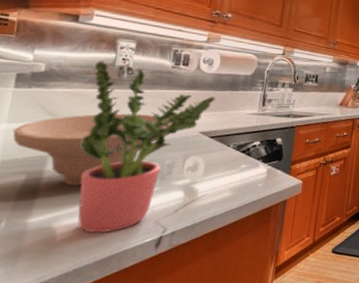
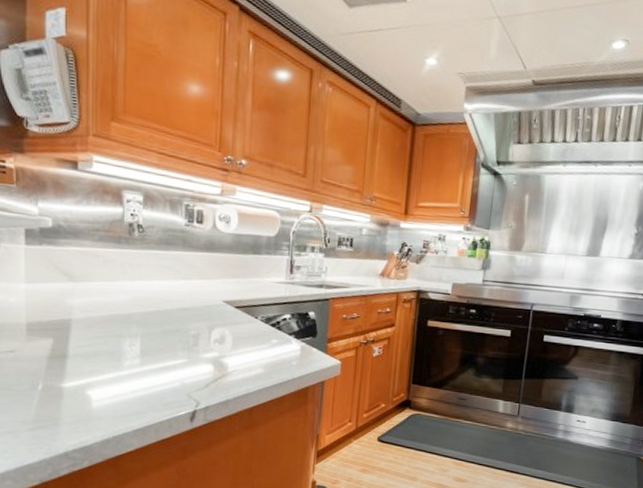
bowl: present [13,113,173,185] -> none [32,276,193,353]
potted plant: present [78,60,216,233] -> none [100,216,237,403]

